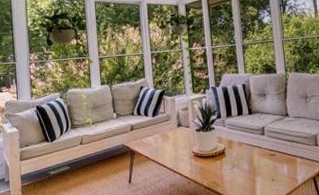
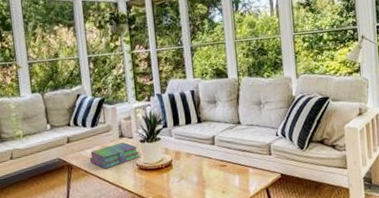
stack of books: none [151,130,195,156] -> present [90,141,140,170]

